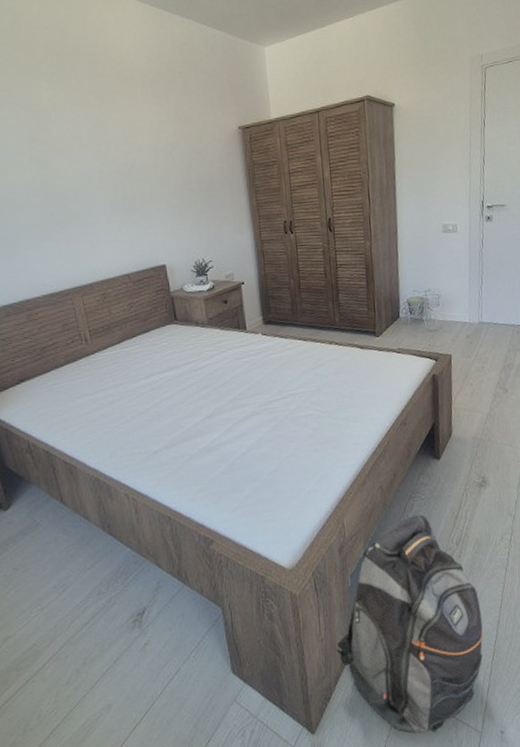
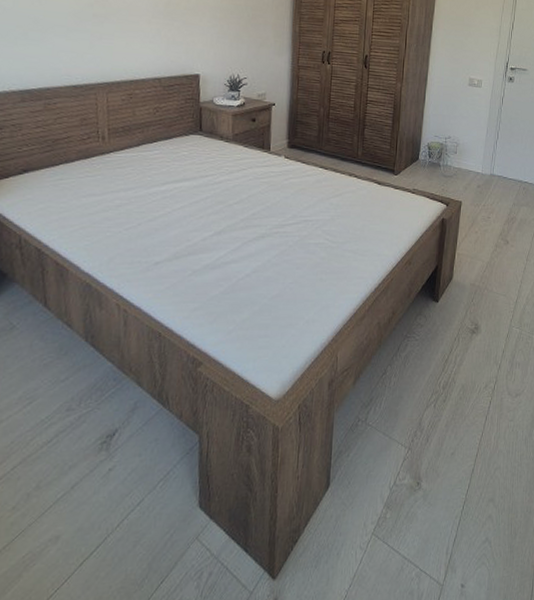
backpack: present [337,515,483,734] -> none [311,356,458,584]

